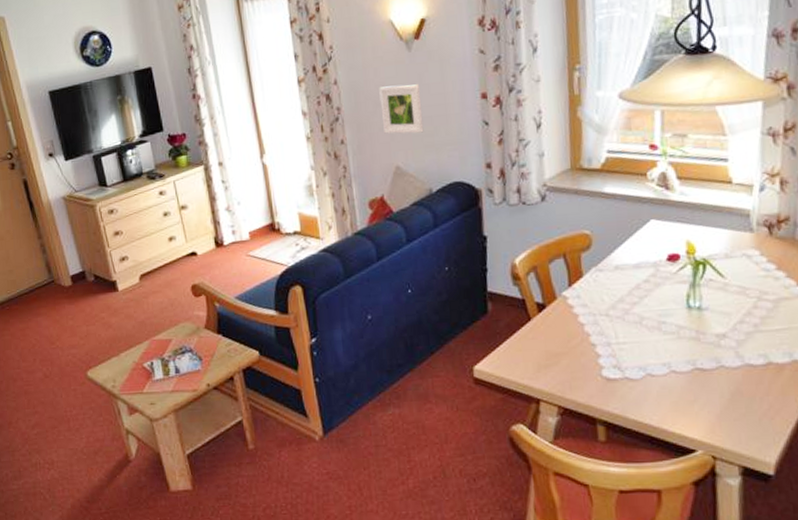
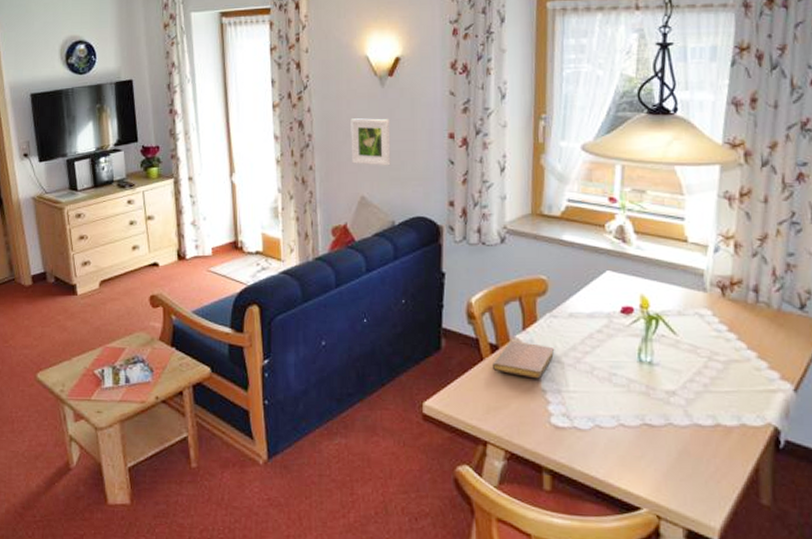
notebook: none [539,297,603,334] -> present [491,340,555,379]

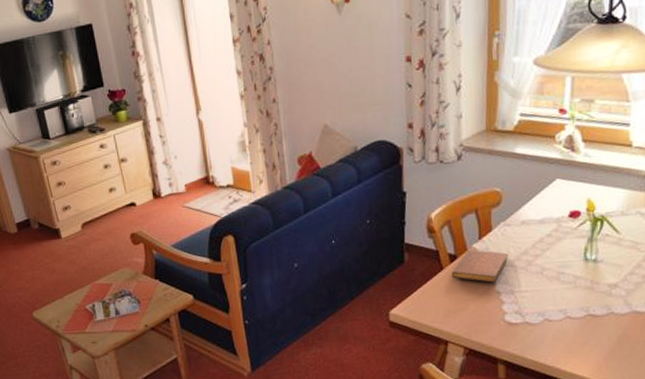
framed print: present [350,118,391,166] -> none [310,46,351,94]

